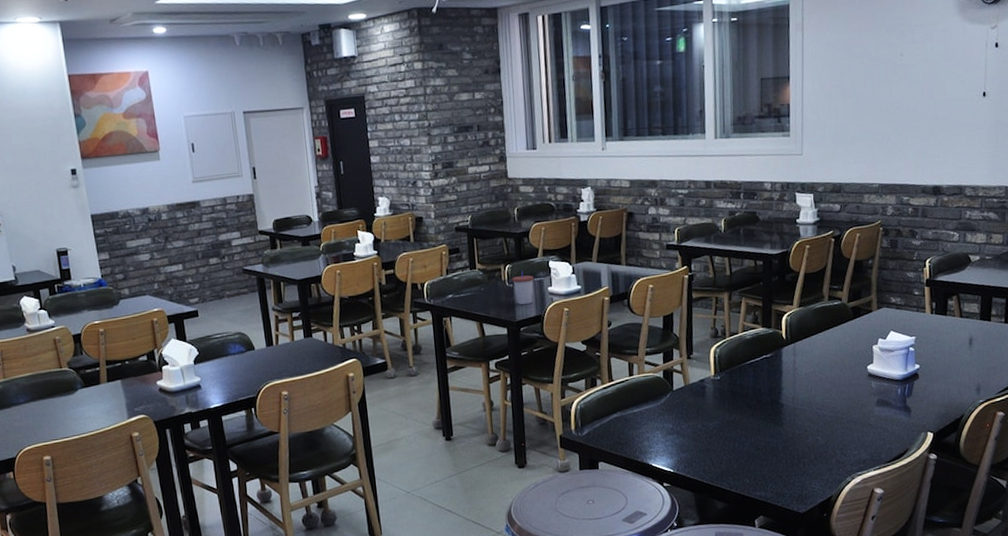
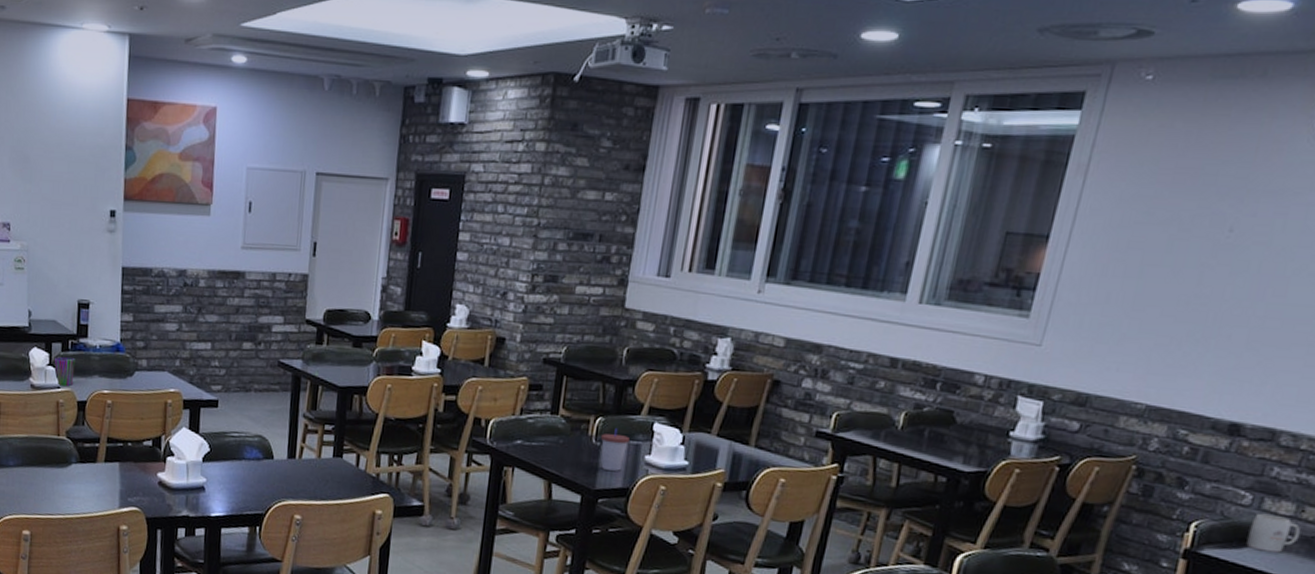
cup: none [44,299,65,325] -> present [54,357,75,387]
mug: none [962,244,994,271] -> present [1246,514,1301,553]

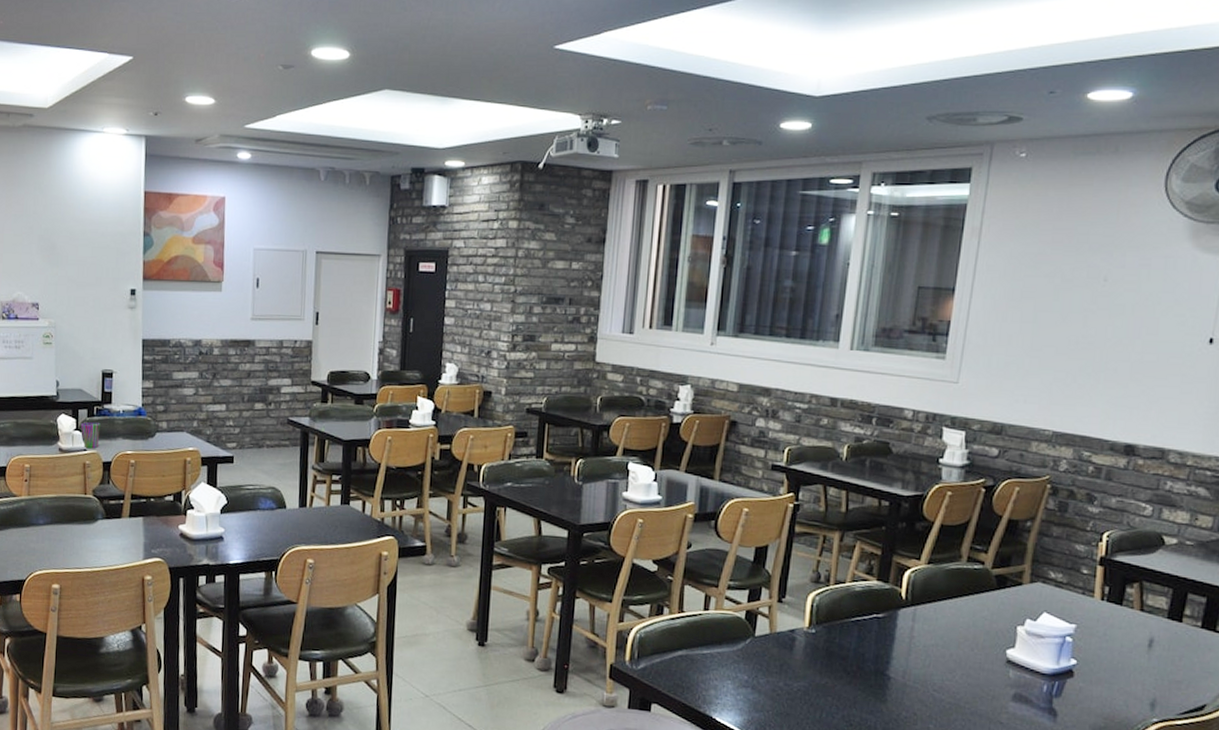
cup: present [600,427,629,471] -> none [581,468,608,507]
mug: present [1246,514,1301,553] -> none [1152,523,1197,557]

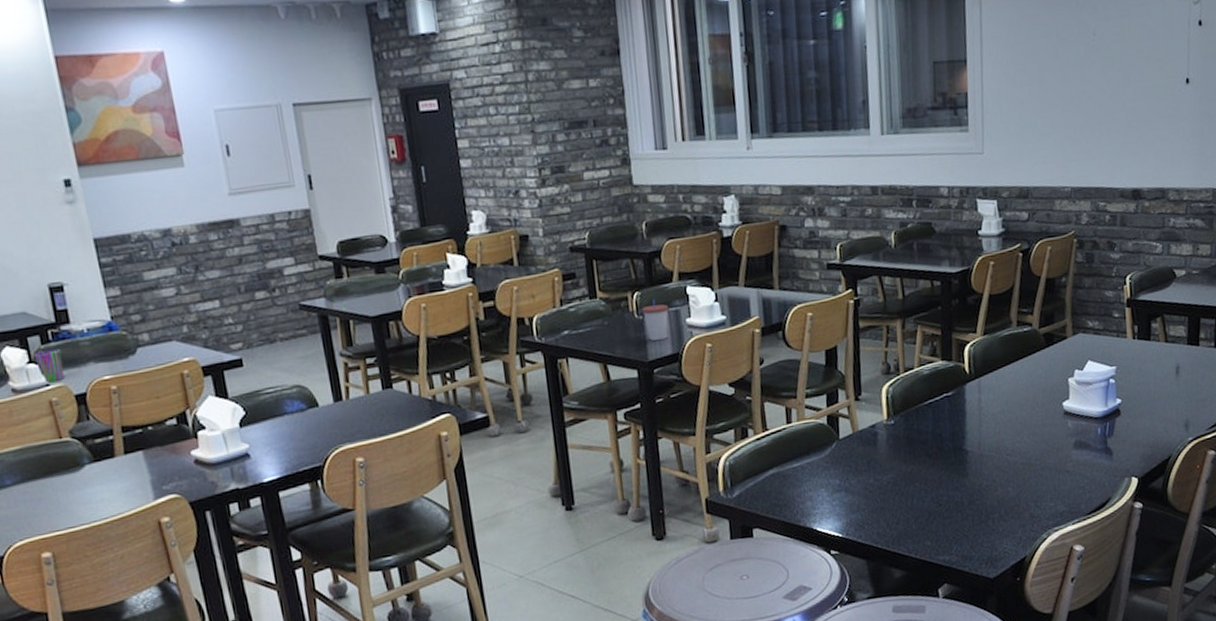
cup: none [581,468,608,507] -> present [641,298,668,341]

